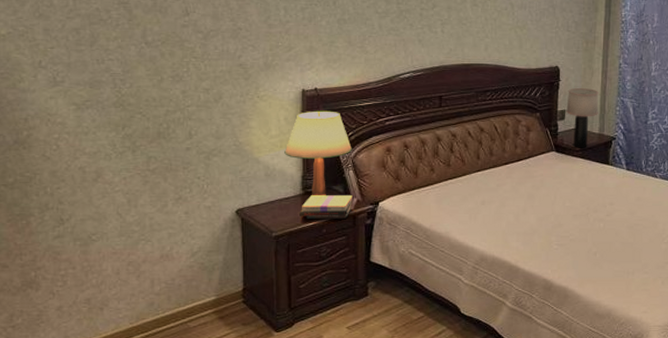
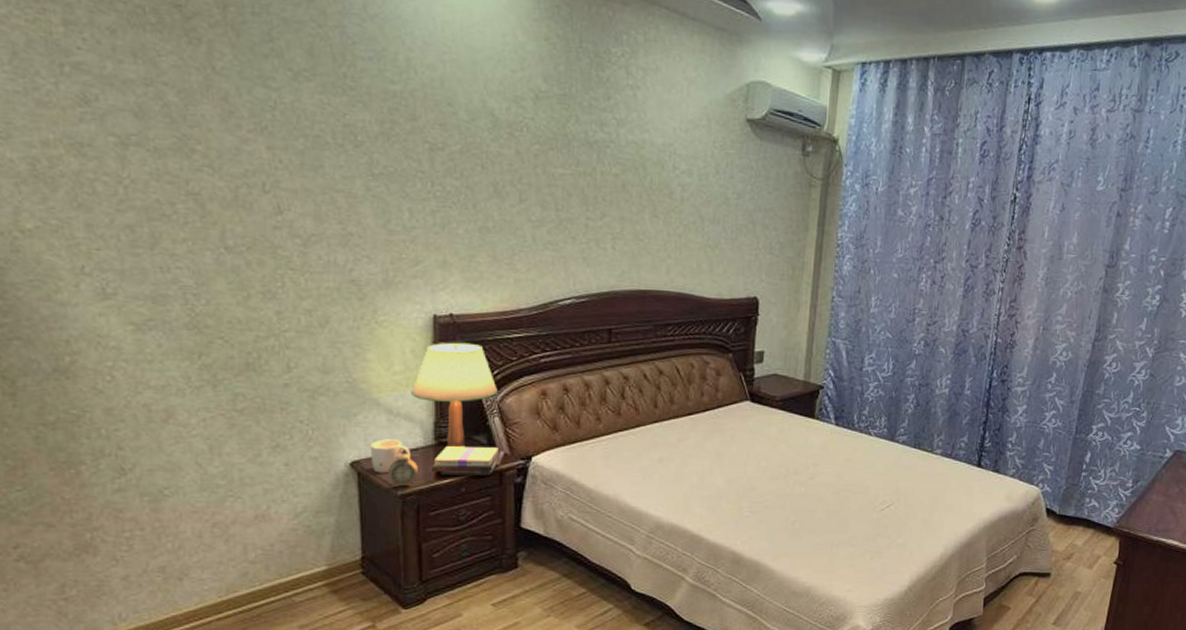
mug: none [251,190,283,219] -> present [369,439,410,474]
alarm clock: none [265,196,290,230] -> present [388,447,419,488]
table lamp: present [566,88,599,148] -> none [765,325,805,398]

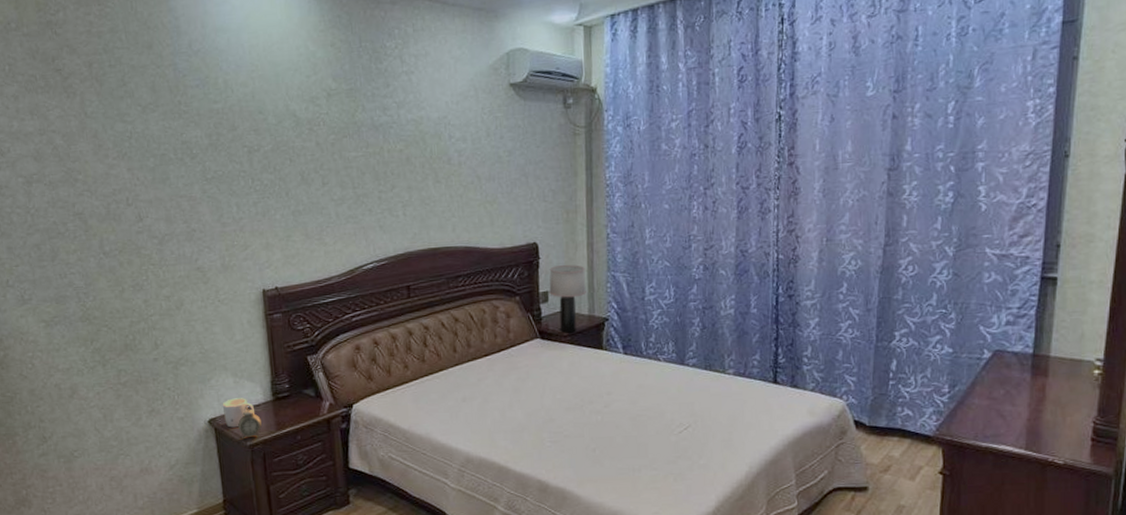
table lamp: present [411,340,498,448] -> none [251,309,320,402]
books: present [432,446,499,476] -> none [272,399,326,426]
table lamp: none [765,325,805,398] -> present [549,265,586,333]

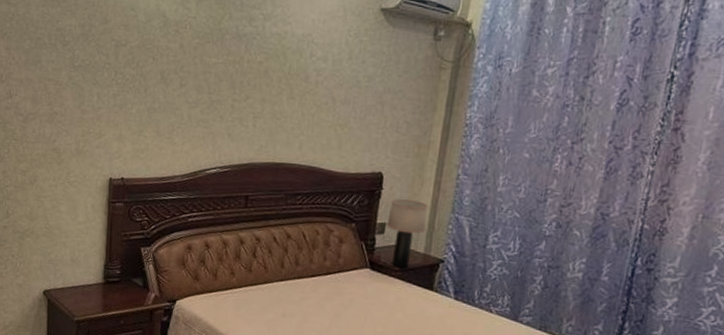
mug: present [222,398,254,428] -> none [57,274,85,302]
alarm clock: present [238,404,263,440] -> none [69,282,91,315]

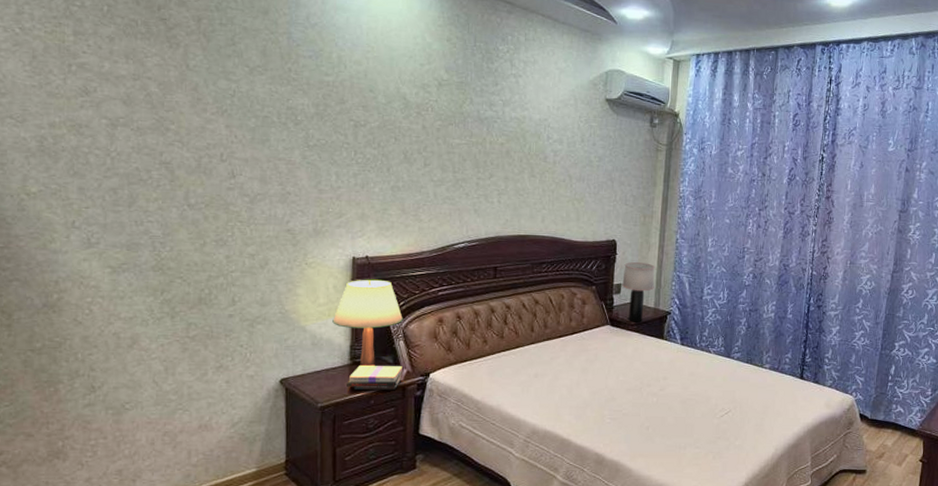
table lamp: none [89,199,153,288] -> present [332,278,403,367]
books: none [100,285,151,313] -> present [347,365,402,390]

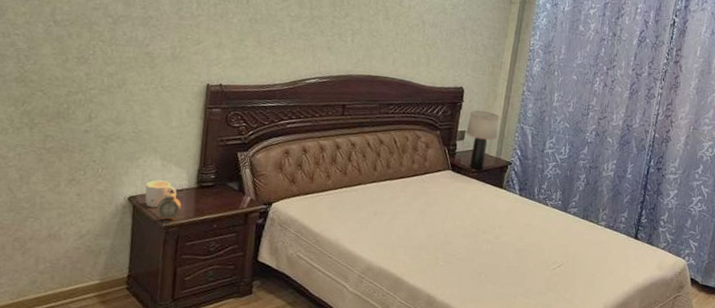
mug: none [296,360,329,389] -> present [144,180,177,208]
alarm clock: none [311,366,337,401] -> present [157,187,182,221]
table lamp: present [332,278,403,367] -> none [183,105,251,192]
books: present [347,365,402,390] -> none [192,189,247,216]

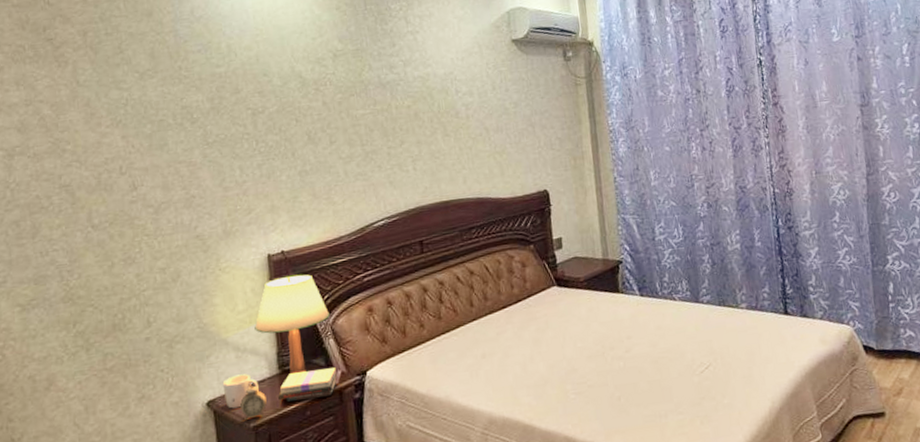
table lamp: none [183,105,251,192] -> present [254,274,330,375]
books: none [192,189,247,216] -> present [278,367,337,402]
table lamp: present [466,110,500,170] -> none [561,209,599,279]

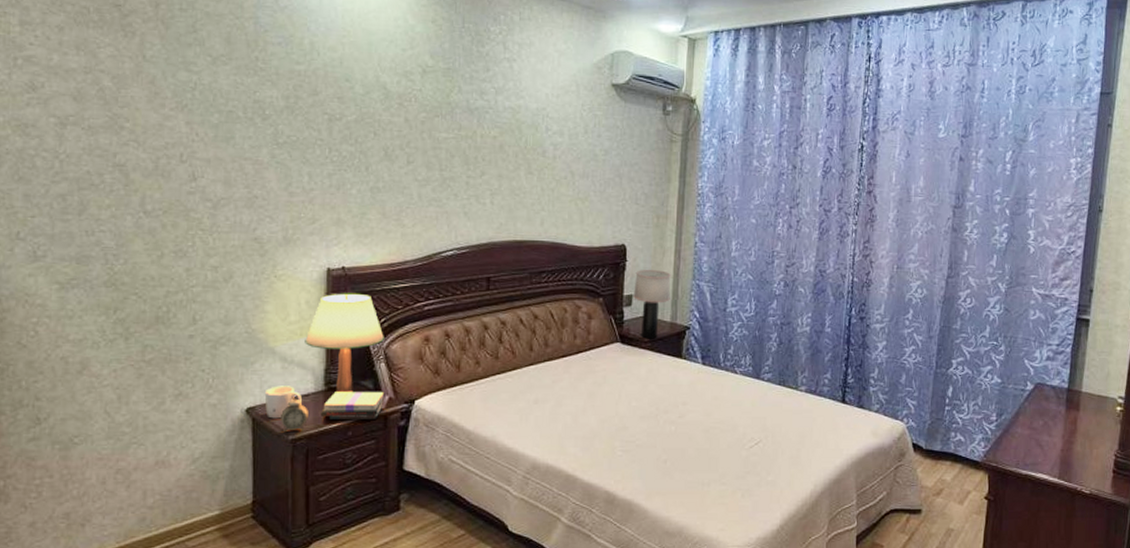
table lamp: none [561,209,599,279] -> present [633,270,671,339]

